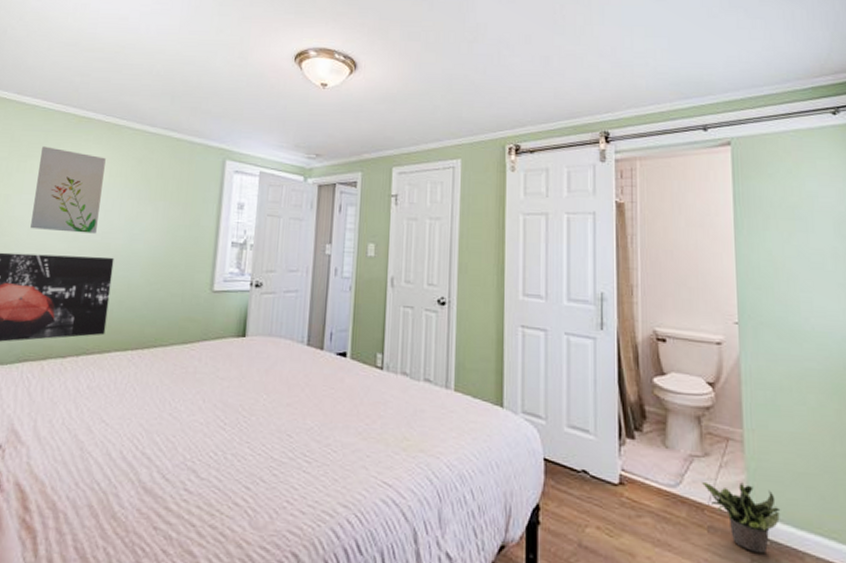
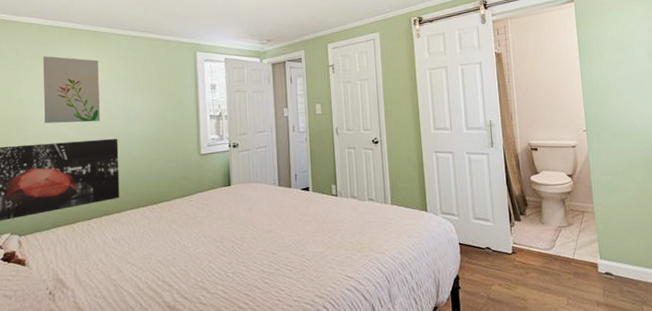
potted plant: present [701,481,781,554] -> none [567,240,621,286]

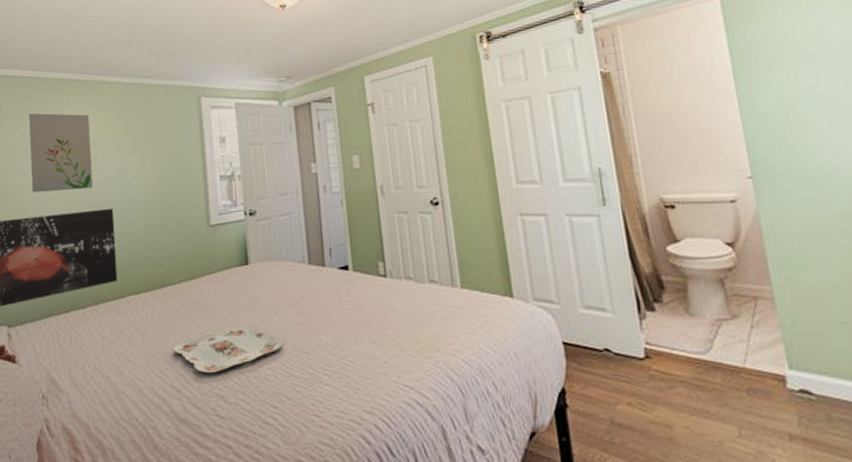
serving tray: none [166,232,255,271] -> present [174,325,282,374]

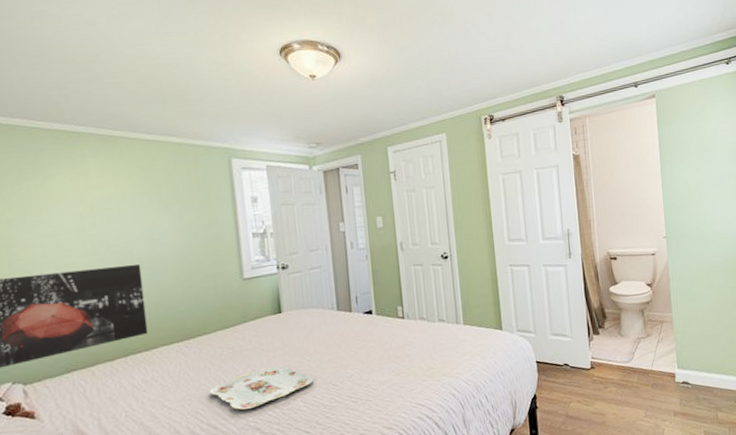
wall art: present [29,113,93,193] -> none [35,166,116,250]

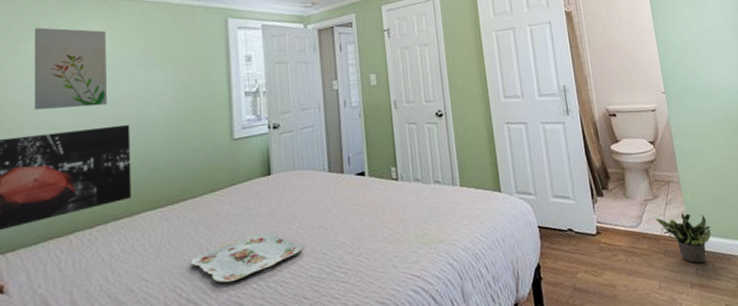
wall art: none [35,166,116,250] -> present [35,27,107,110]
potted plant: none [646,350,698,395] -> present [654,213,711,264]

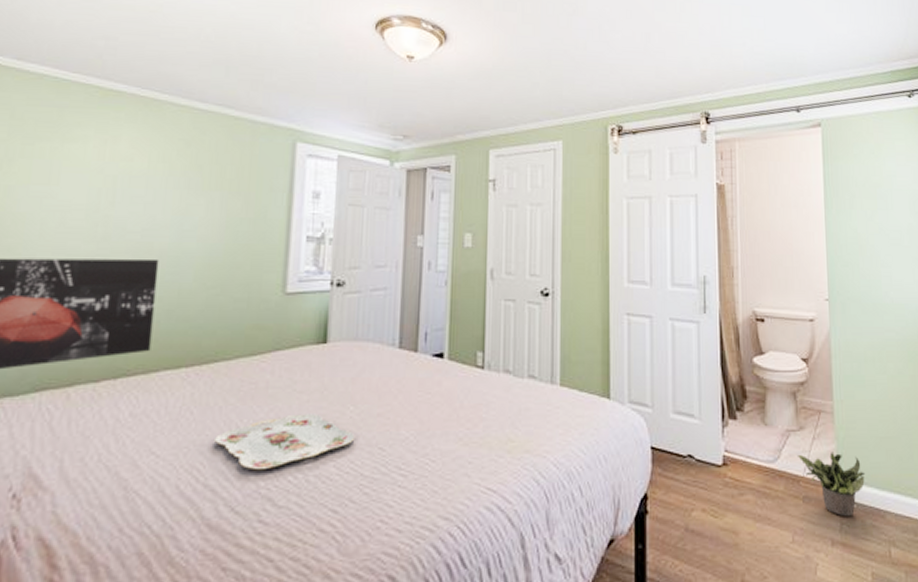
wall art: present [35,27,107,110] -> none [43,125,143,231]

